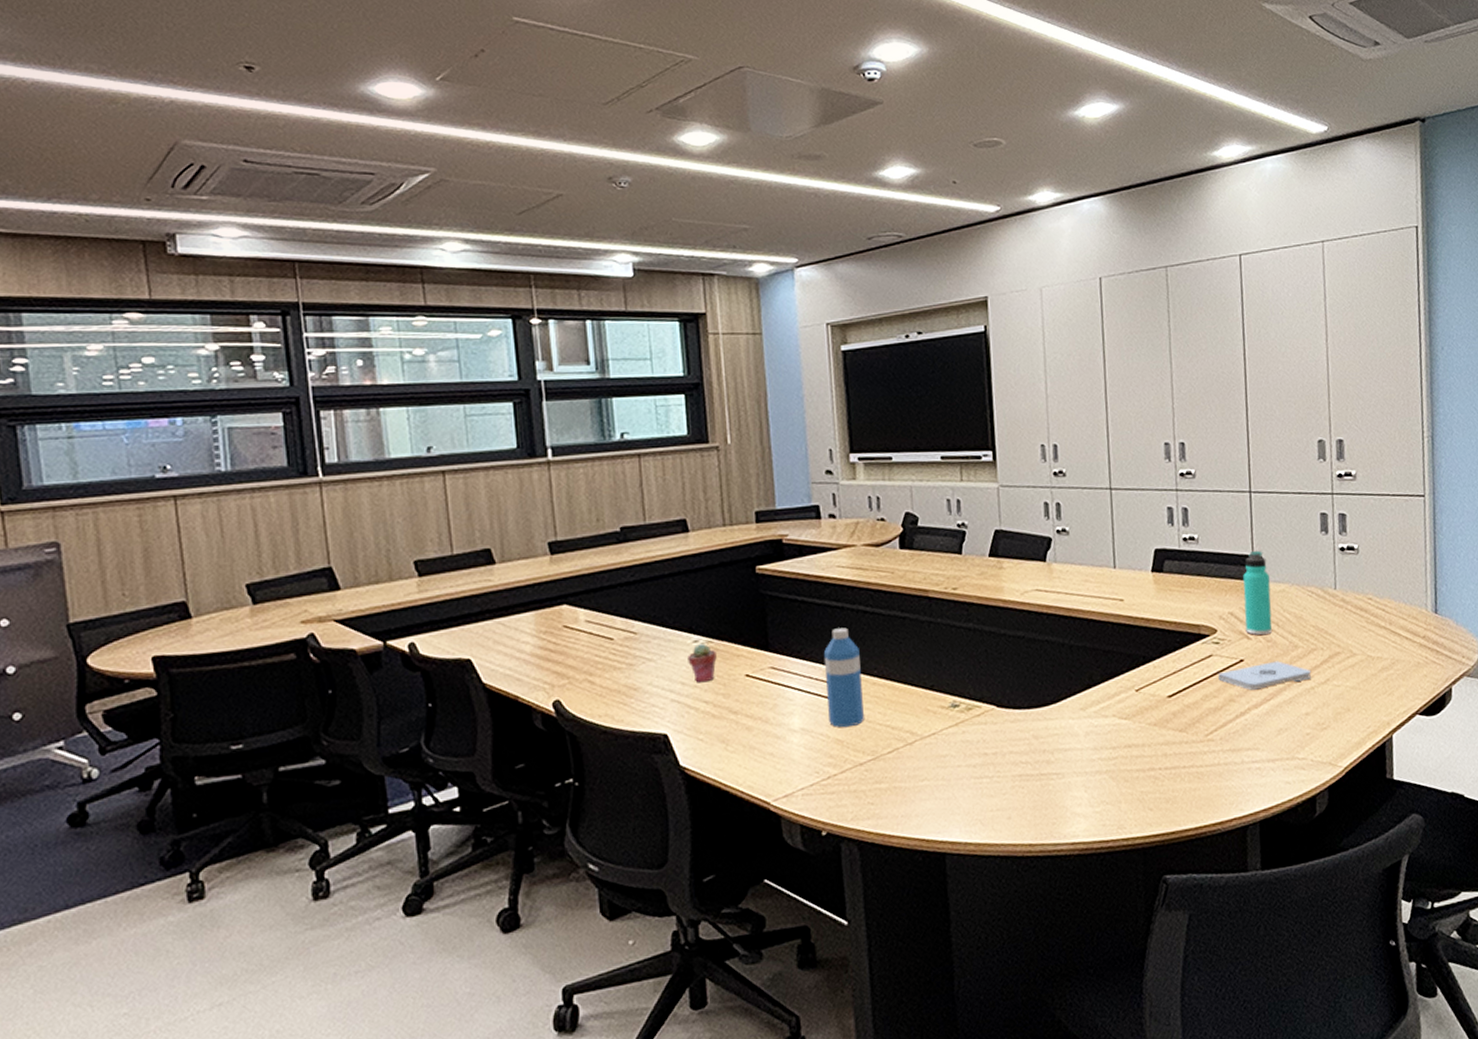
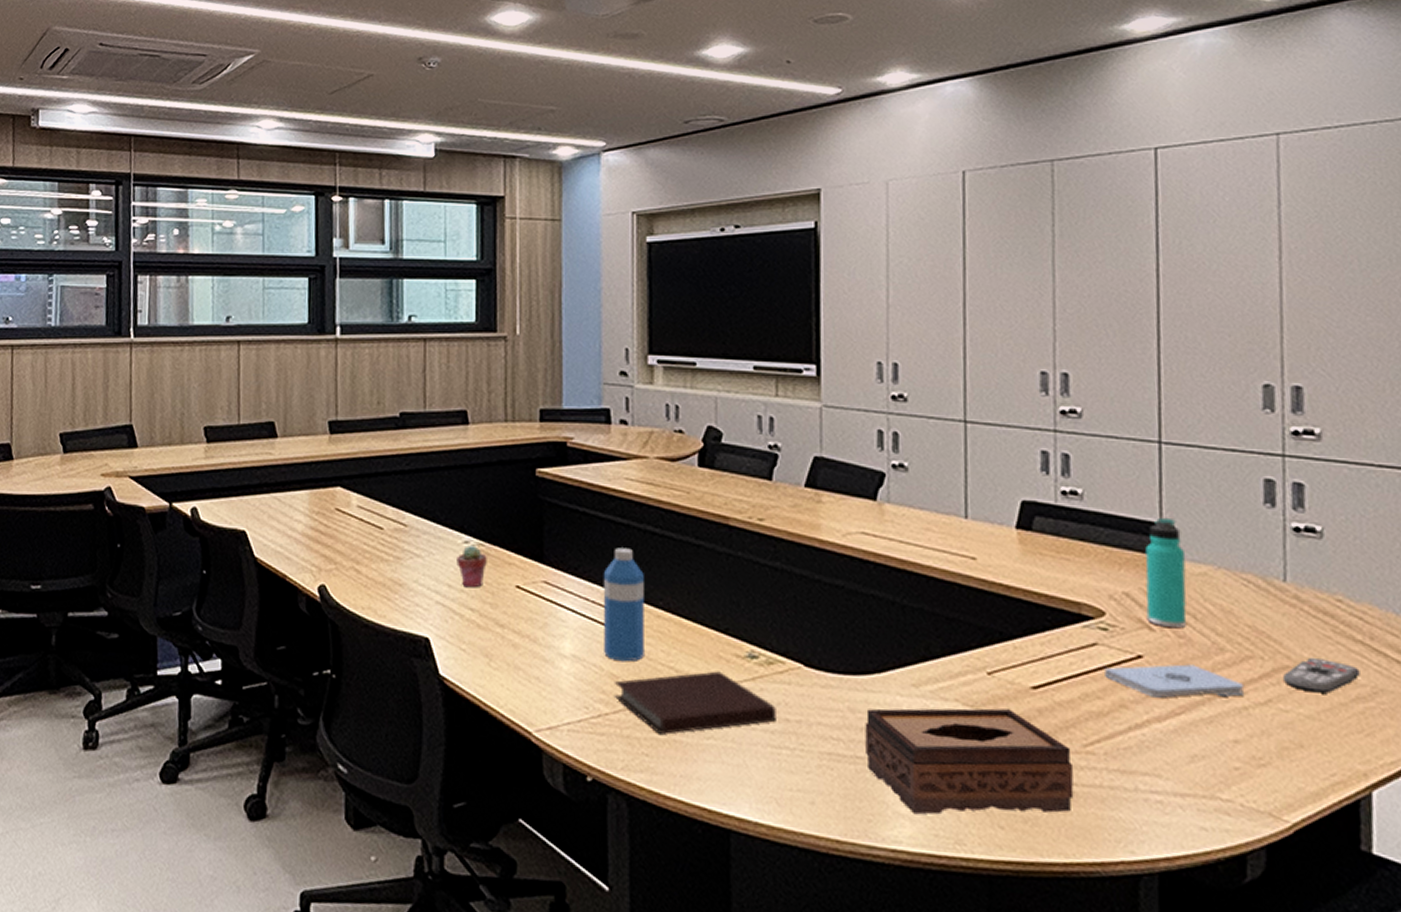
notebook: none [839,722,977,784] -> present [614,671,776,735]
tissue box: none [1046,716,1201,812] -> present [865,708,1074,815]
remote control: none [1336,643,1384,669] -> present [1283,657,1360,693]

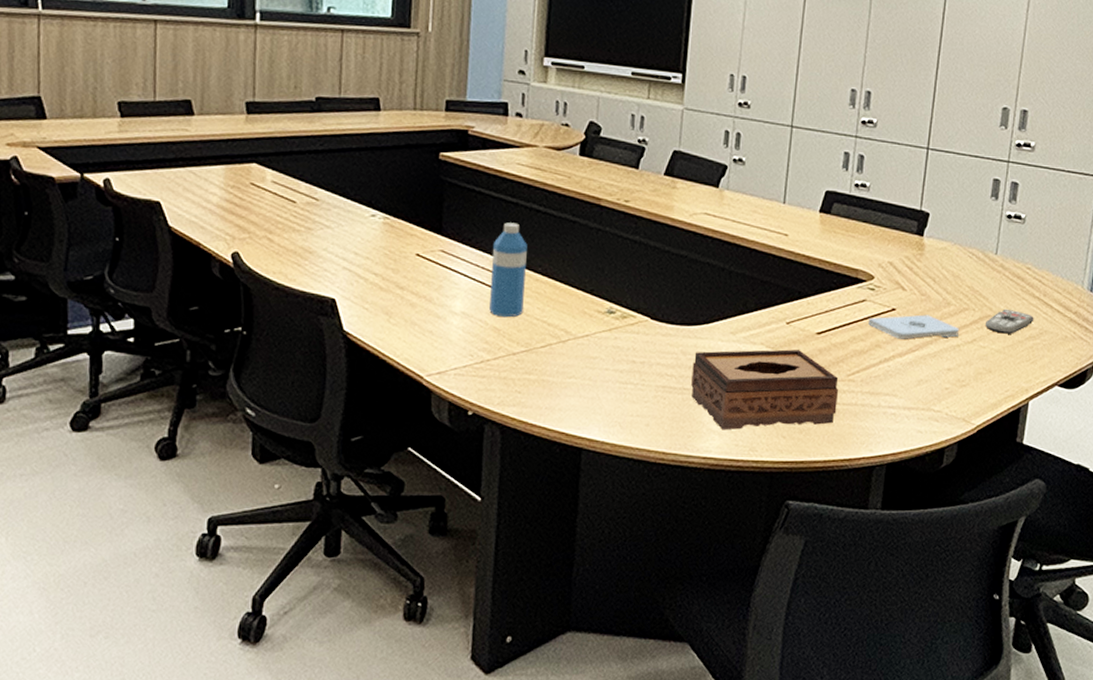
potted succulent: present [457,544,487,588] -> none [363,218,391,256]
notebook: present [614,671,776,735] -> none [495,324,626,375]
thermos bottle: present [1145,517,1187,629] -> none [902,205,935,289]

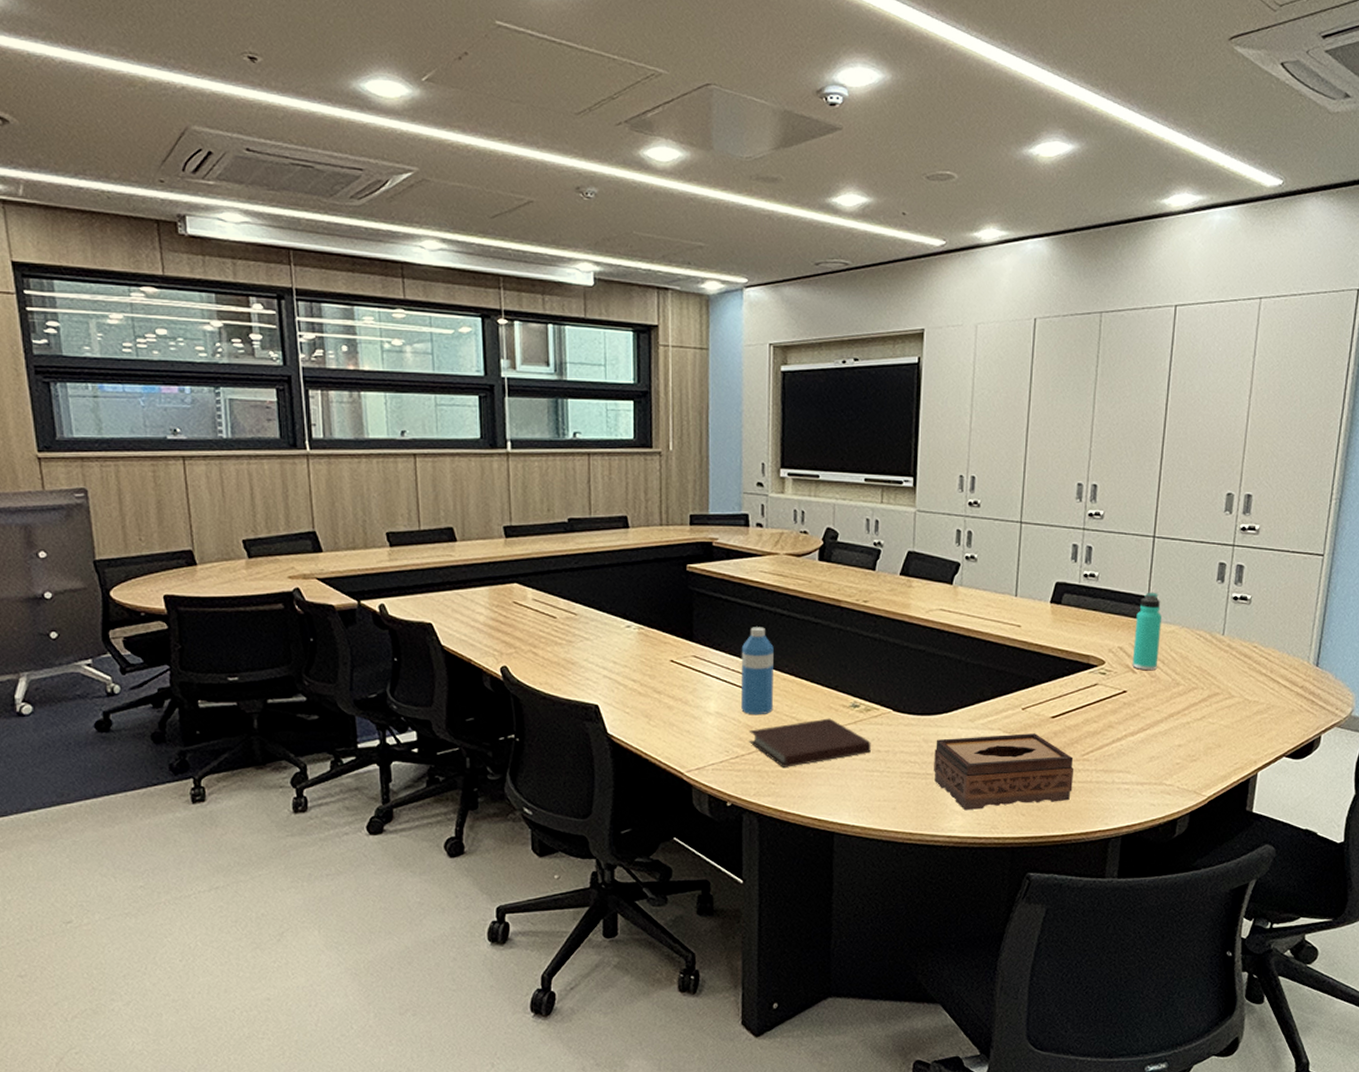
notebook: none [495,324,626,375] -> present [748,718,871,767]
notepad: present [868,314,960,340] -> none [1101,695,1189,719]
thermos bottle: none [902,205,935,289] -> present [1132,592,1163,671]
remote control: present [985,308,1034,334] -> none [1214,686,1261,710]

